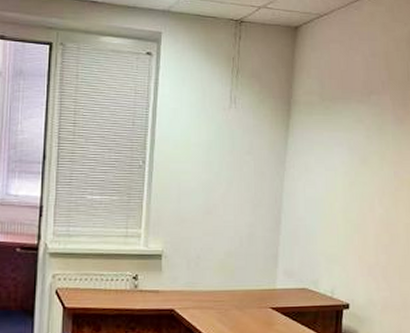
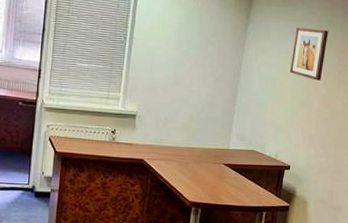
wall art: none [339,138,380,200] -> present [289,27,329,81]

